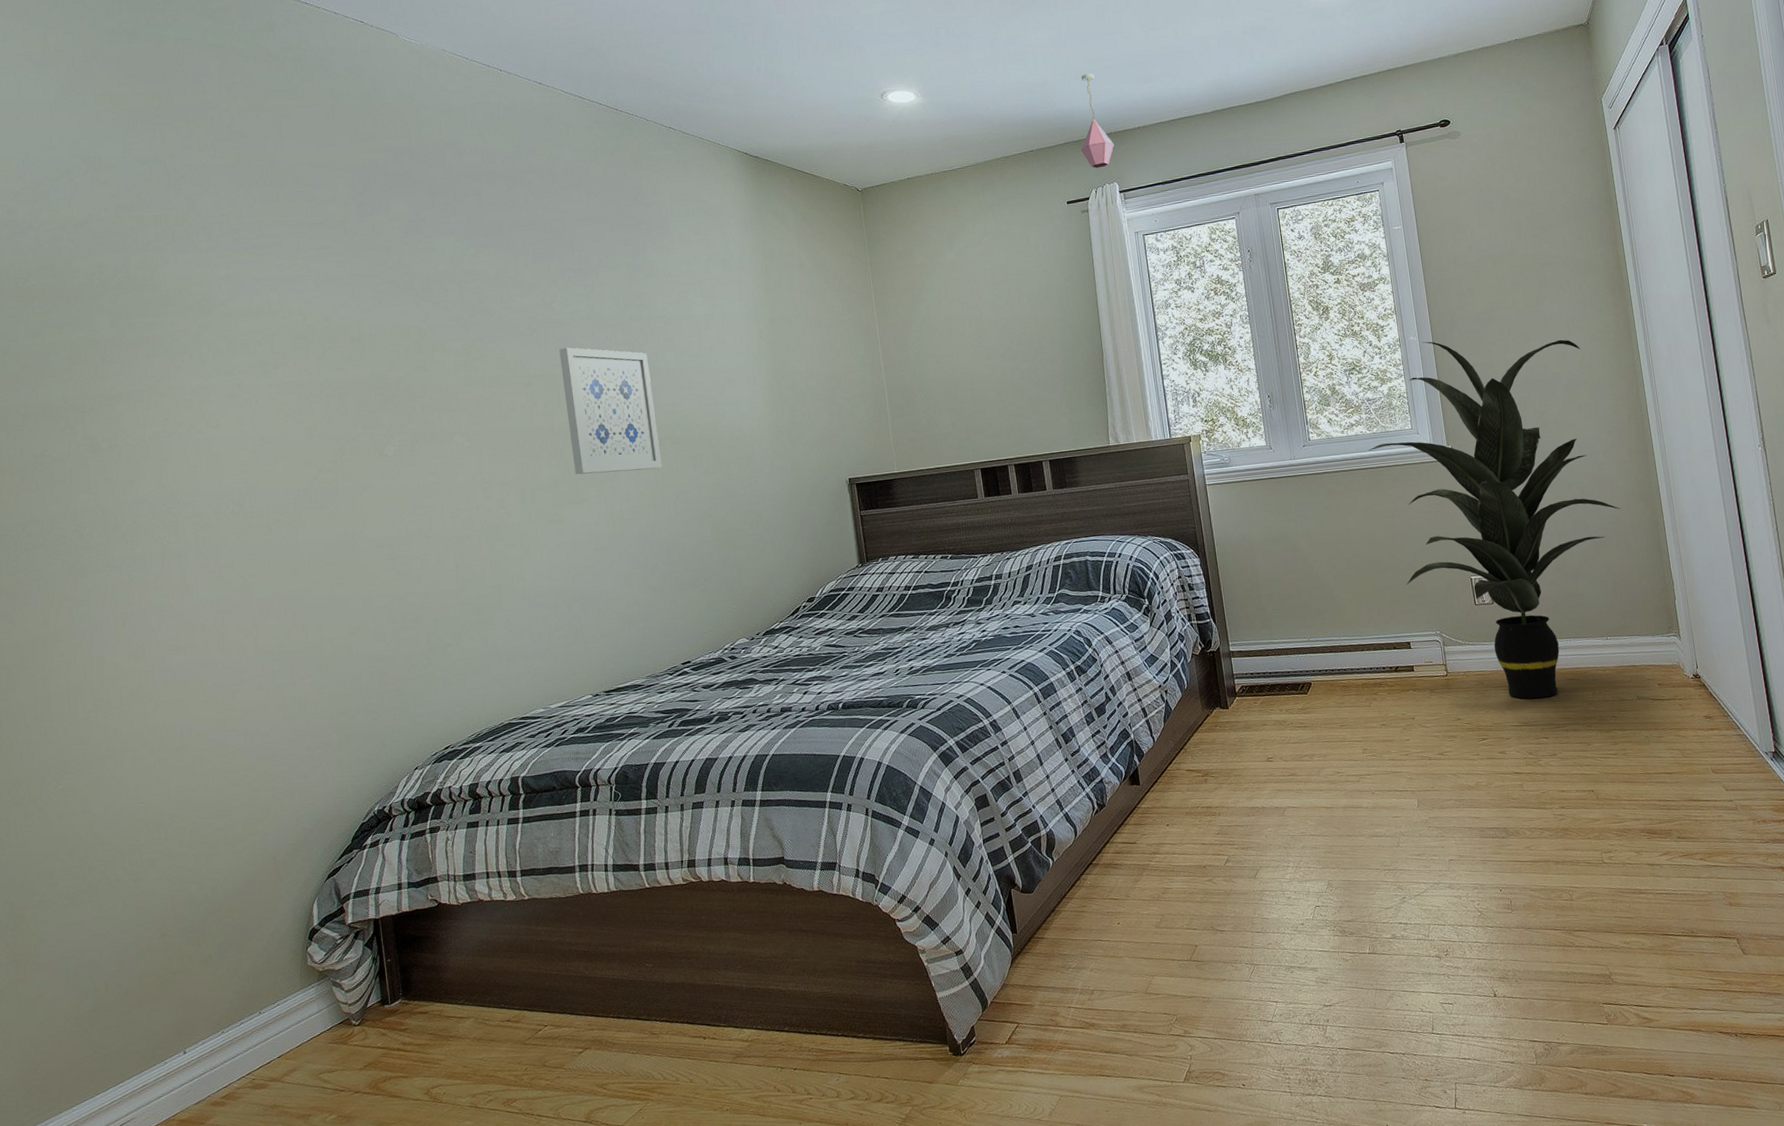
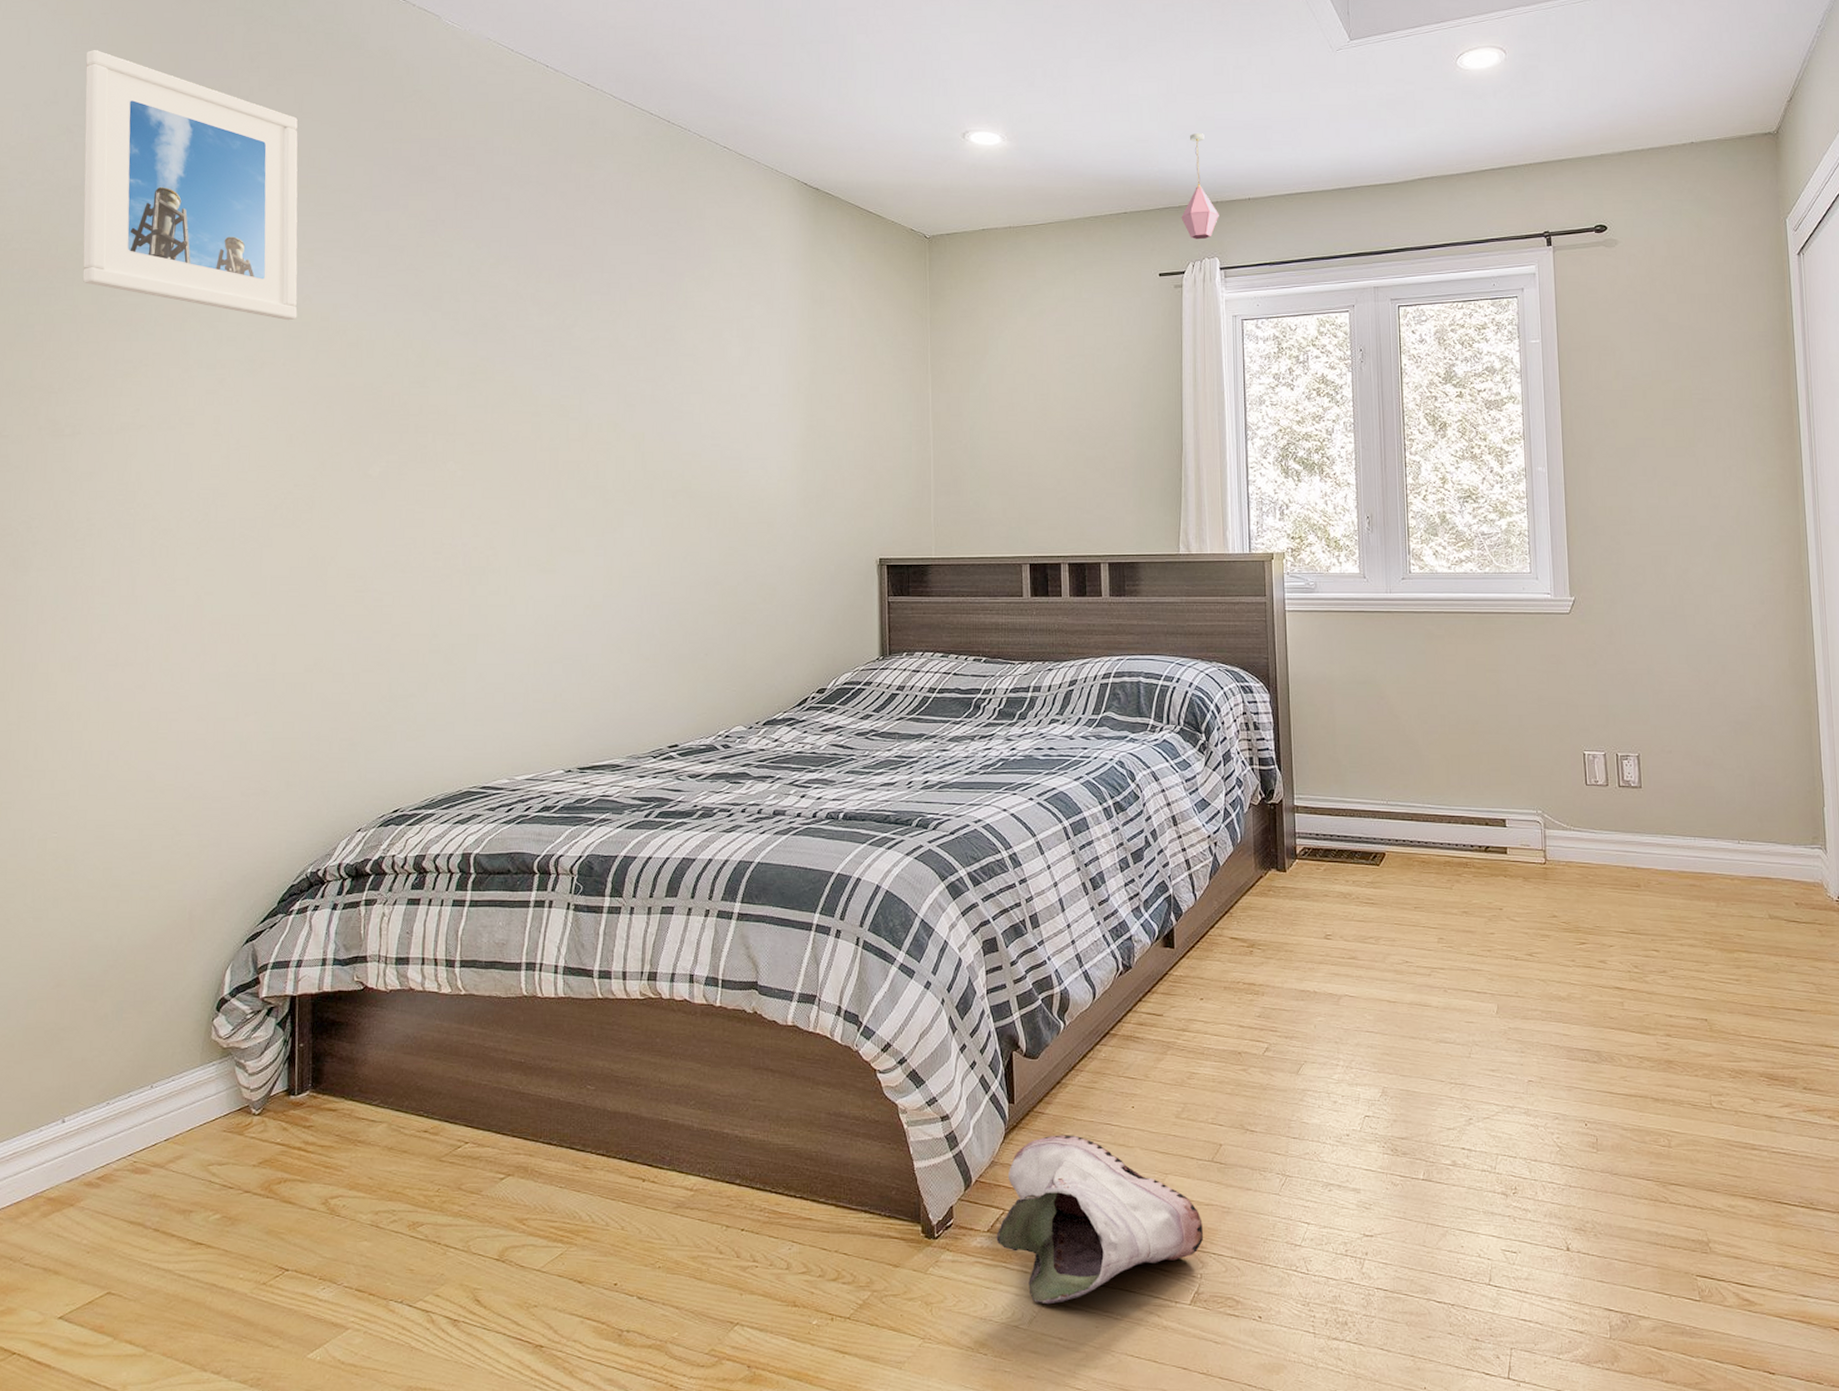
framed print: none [75,95,301,324] -> present [82,50,298,321]
wall art: present [559,347,662,475] -> none [573,377,673,524]
shoe: none [1013,953,1189,1098] -> present [996,1135,1203,1305]
indoor plant: present [1369,339,1620,699] -> none [1478,475,1768,903]

